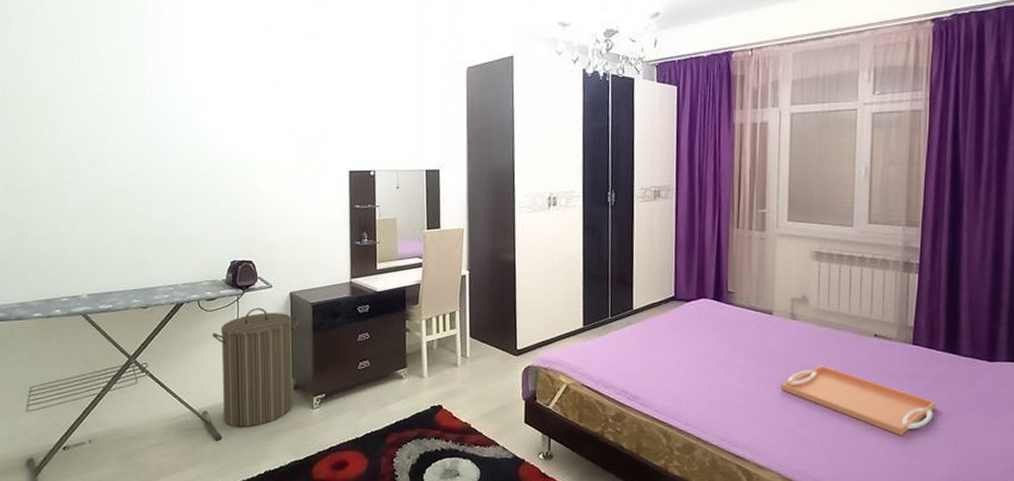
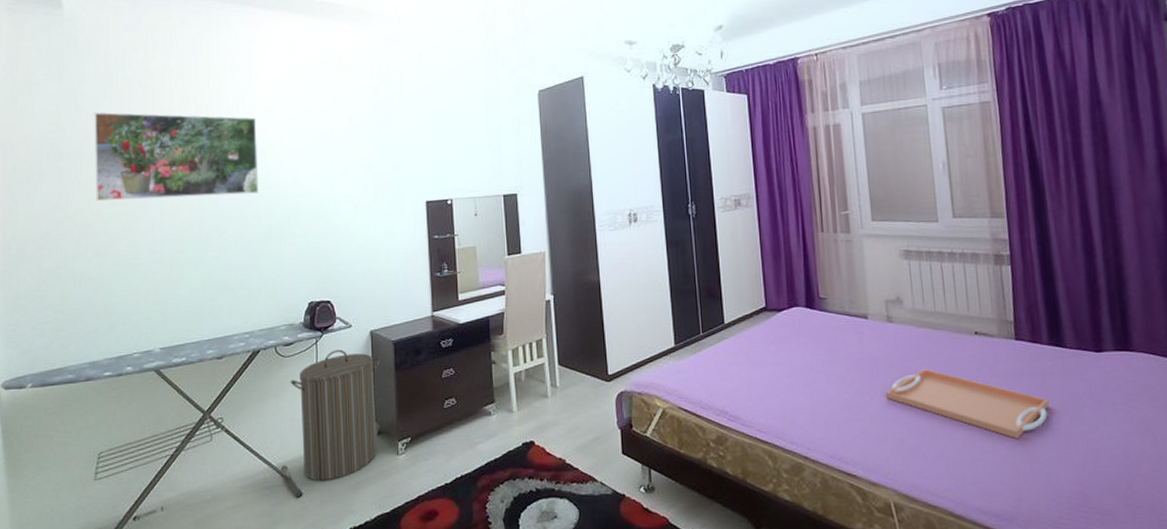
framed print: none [20,58,184,151] -> present [94,112,259,201]

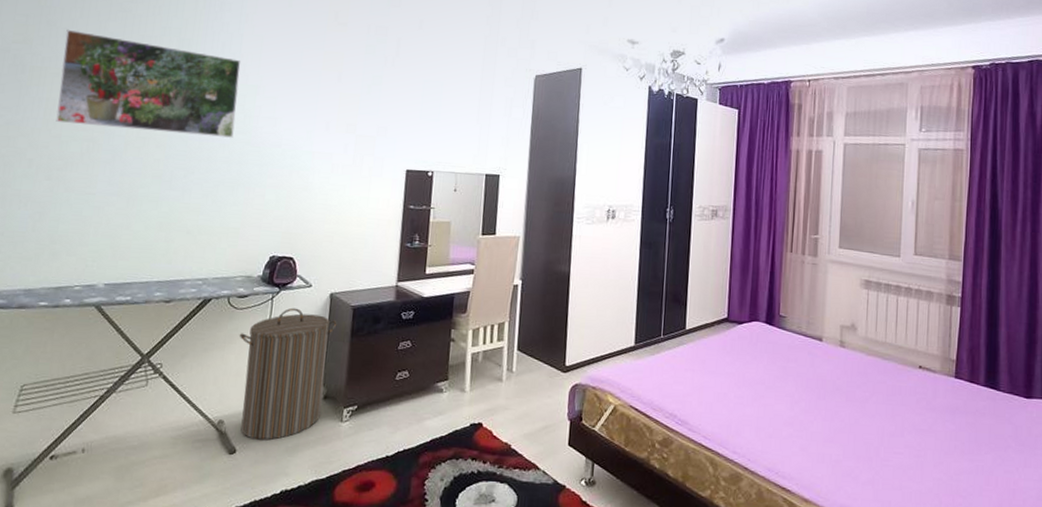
serving tray: present [886,369,1049,439] -> none [829,396,977,471]

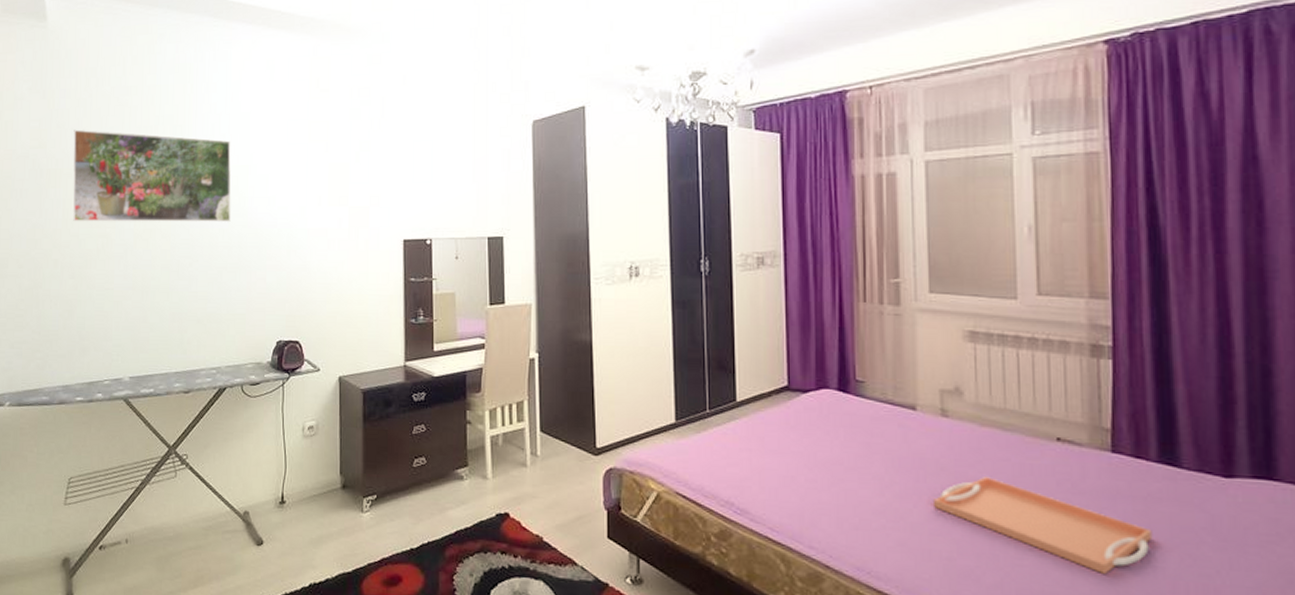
laundry hamper: present [239,307,337,441] -> none [255,393,348,532]
serving tray: none [829,396,977,471] -> present [934,477,1153,574]

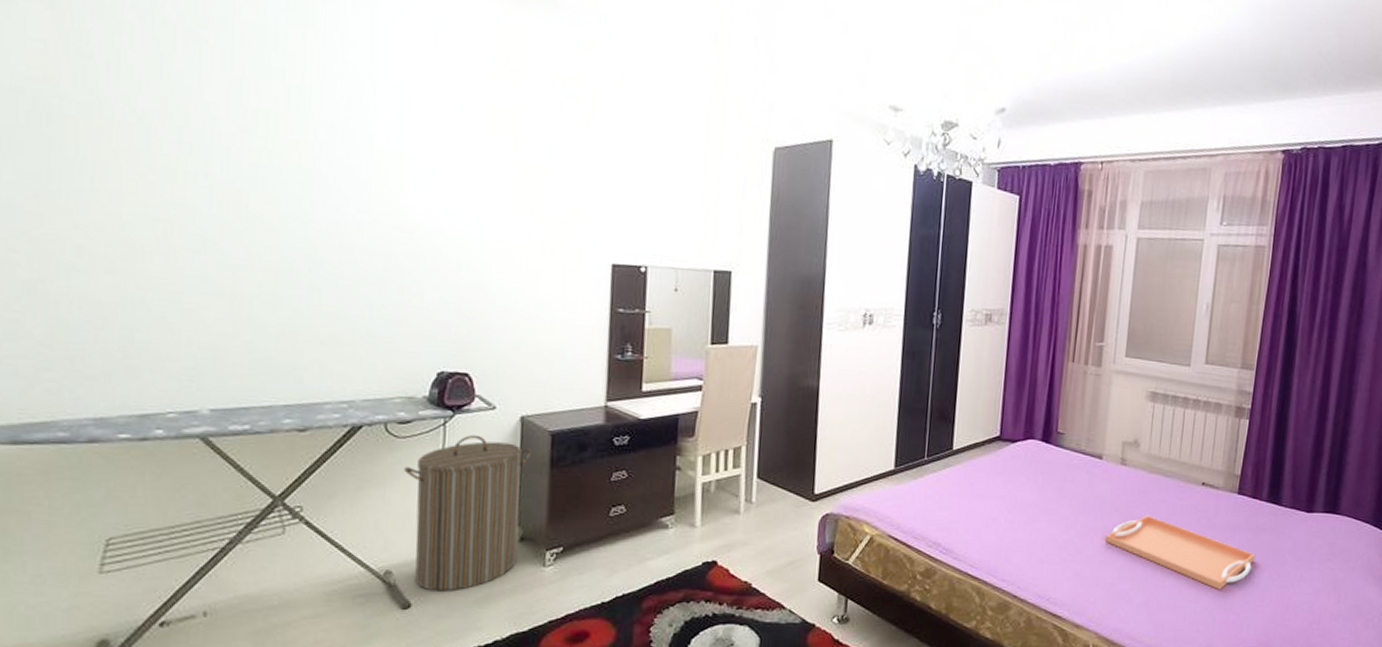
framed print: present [72,129,231,222] -> none [109,63,377,220]
laundry hamper: none [255,393,348,532] -> present [403,434,532,592]

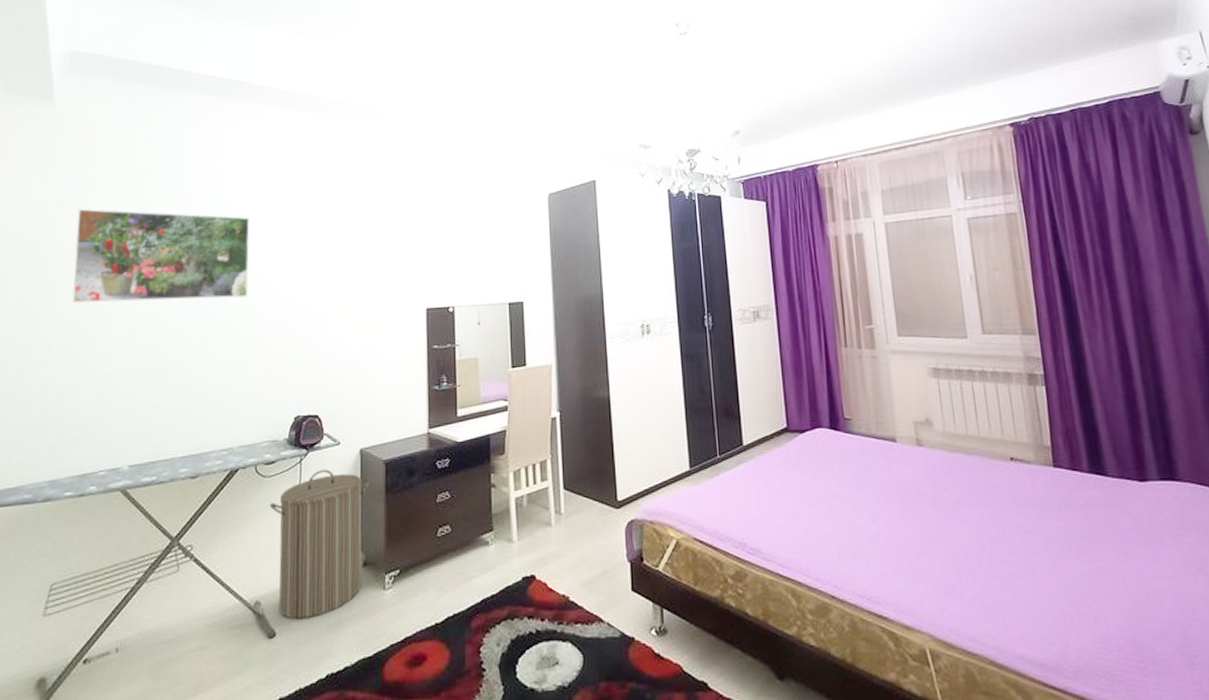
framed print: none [109,63,377,220] -> present [72,208,250,303]
serving tray: present [1106,515,1256,590] -> none [918,498,1094,577]

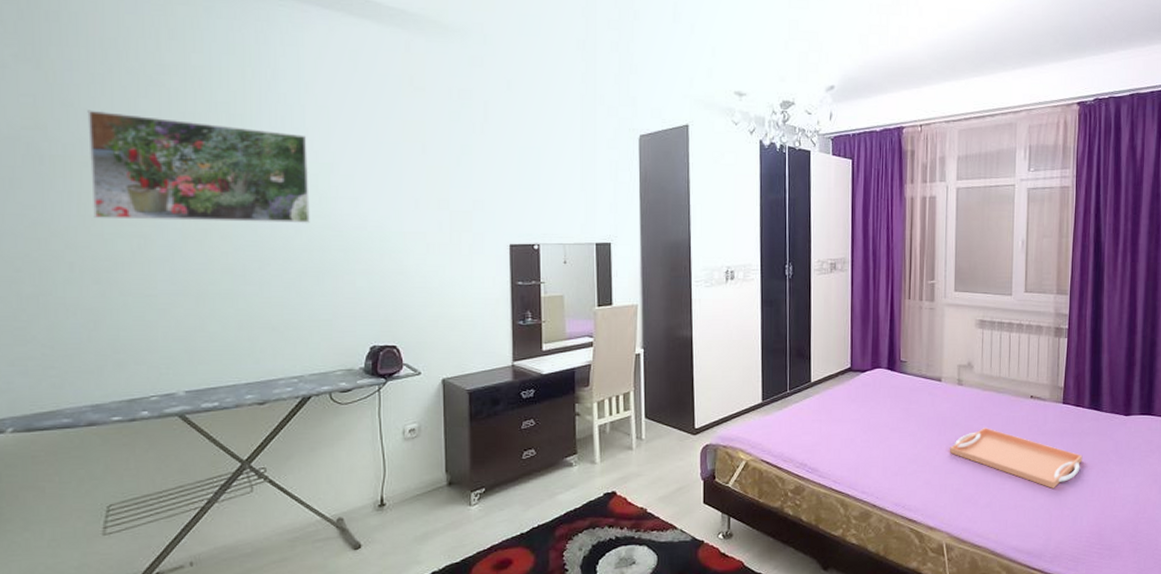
laundry hamper: present [269,469,370,619] -> none [347,397,453,533]
serving tray: none [918,498,1094,577] -> present [950,428,1083,488]

